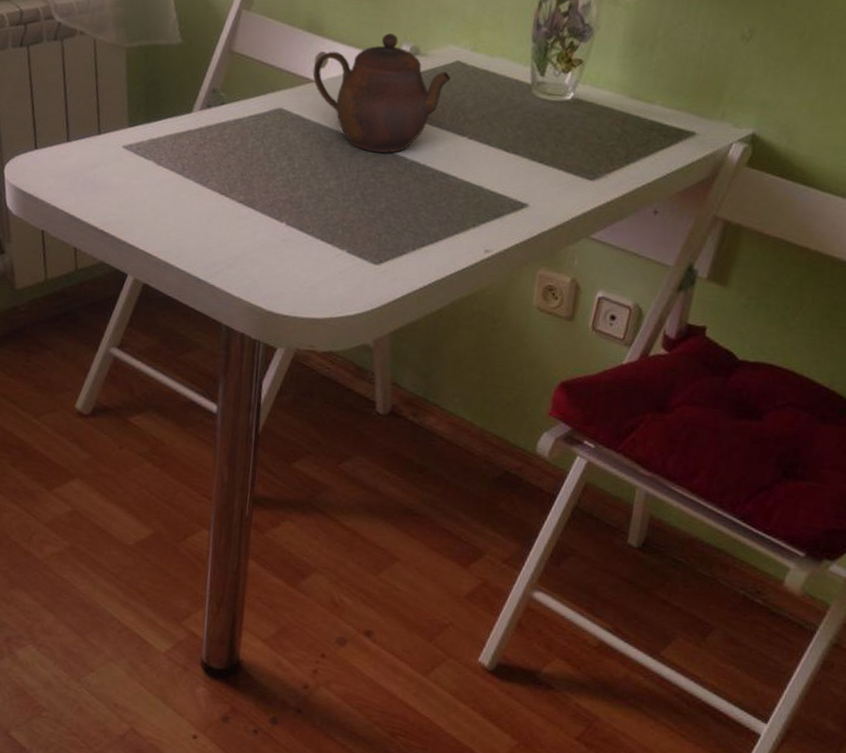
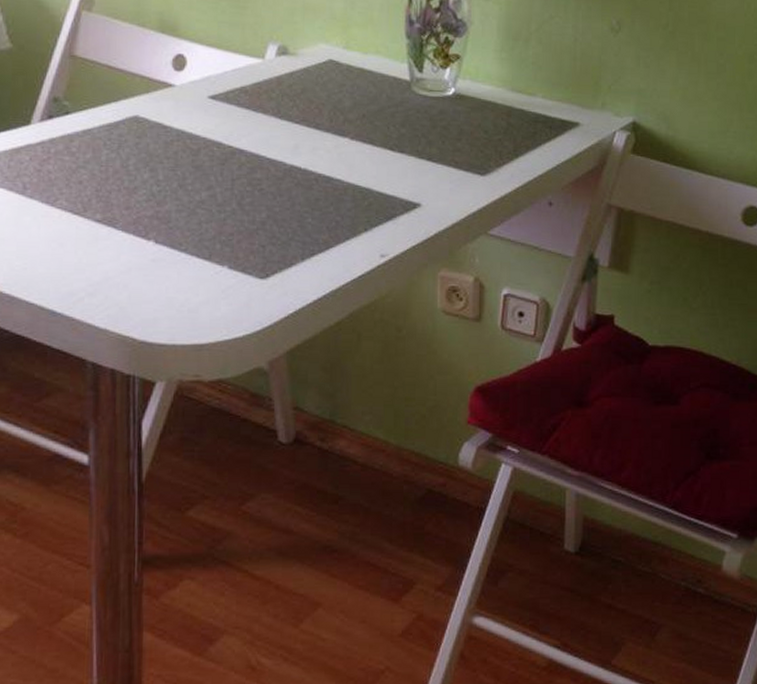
teapot: present [312,33,451,153] -> none [170,33,325,158]

